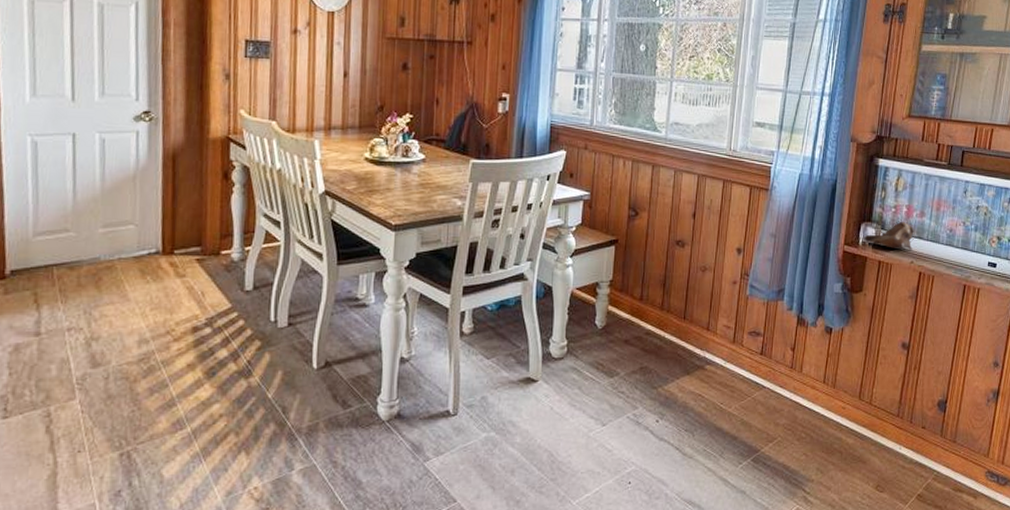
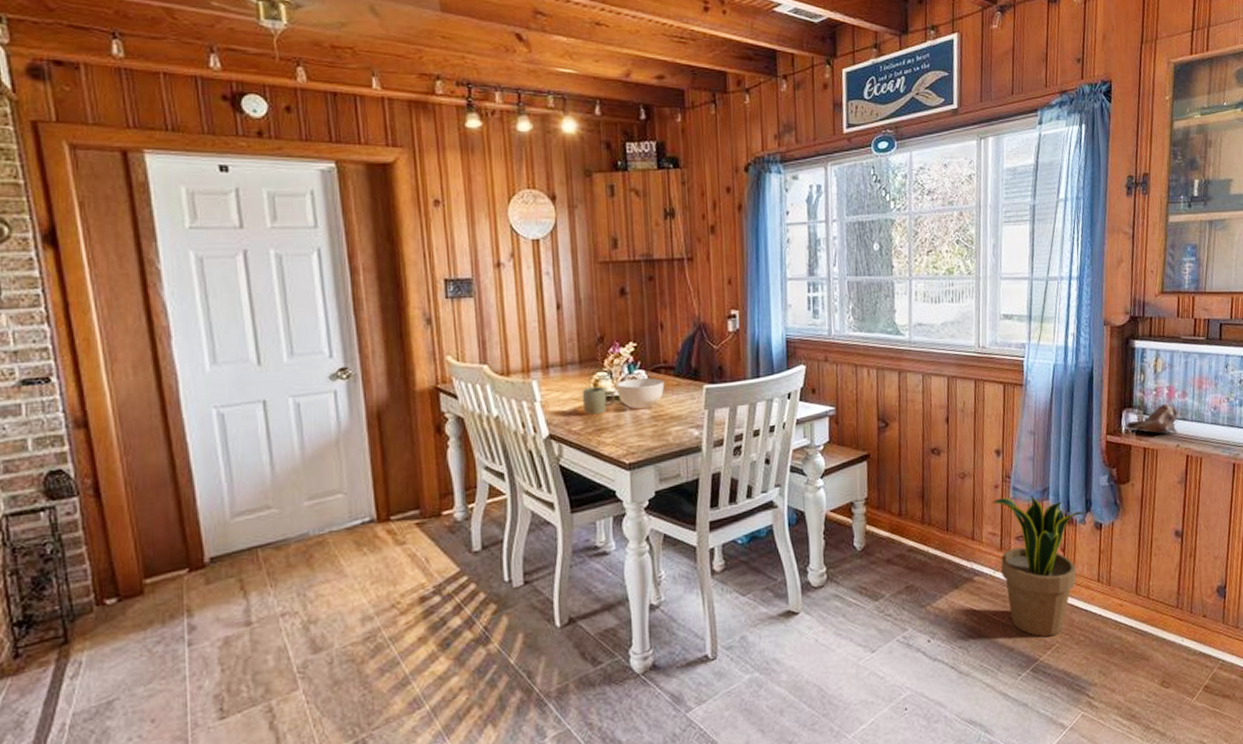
mug: none [358,151,388,178] -> present [582,386,615,416]
bowl: none [390,146,435,177] -> present [616,377,665,410]
potted plant: none [729,293,818,430] -> present [992,494,1086,638]

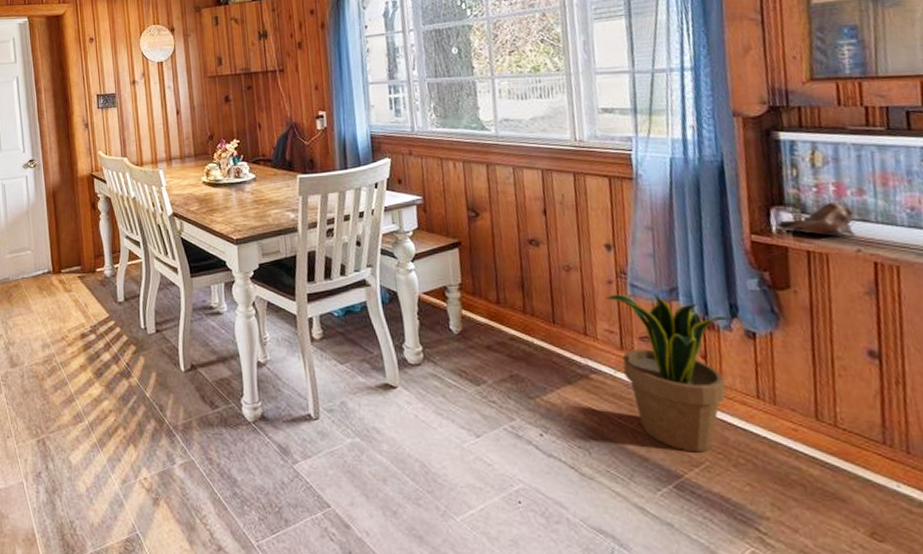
mug: present [582,386,615,416] -> none [197,175,224,199]
bowl: present [616,377,665,410] -> none [224,168,264,195]

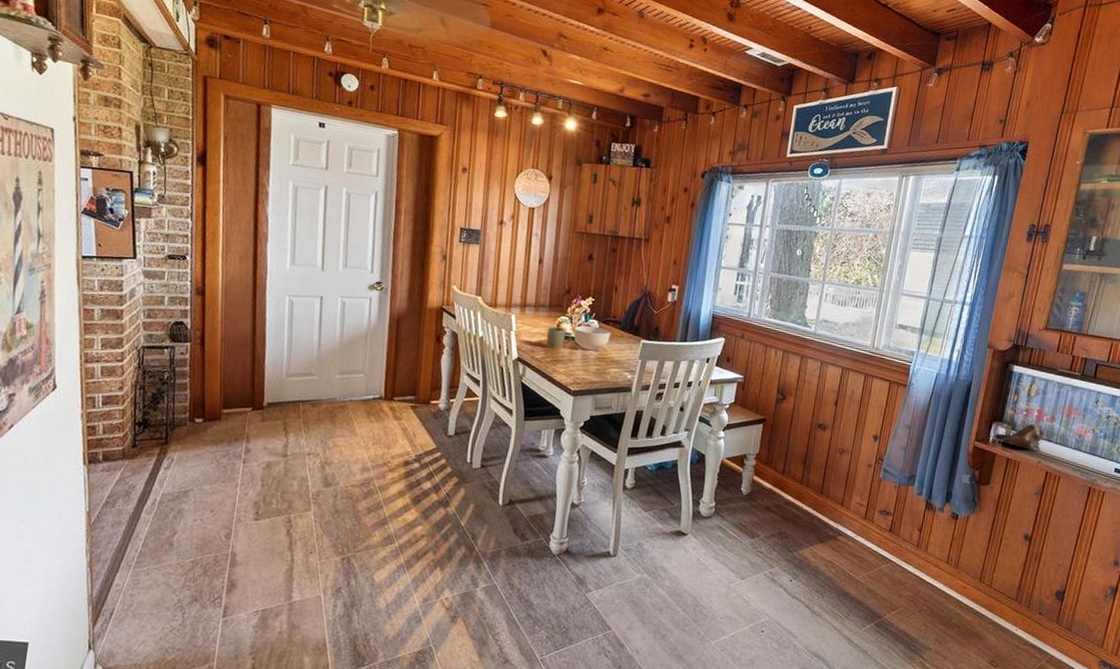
mug: none [197,175,224,199] -> present [546,326,572,350]
bowl: none [224,168,264,195] -> present [573,325,612,351]
potted plant: present [605,293,731,453] -> none [862,475,945,600]

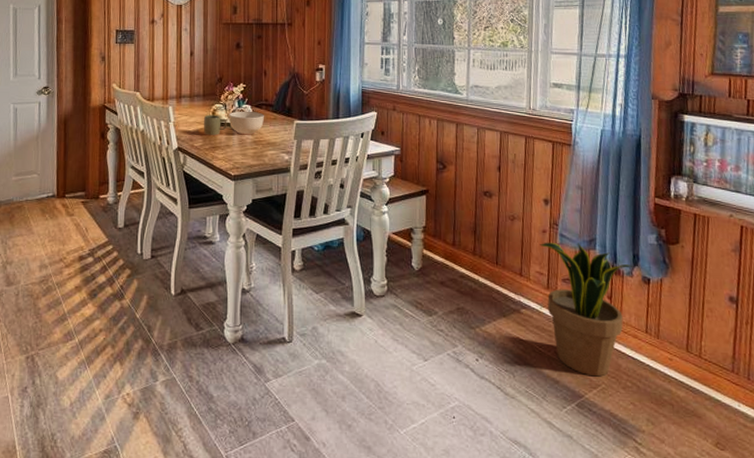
potted plant: none [862,475,945,600] -> present [539,242,633,377]
seashell: present [994,422,1045,451] -> none [675,173,732,204]

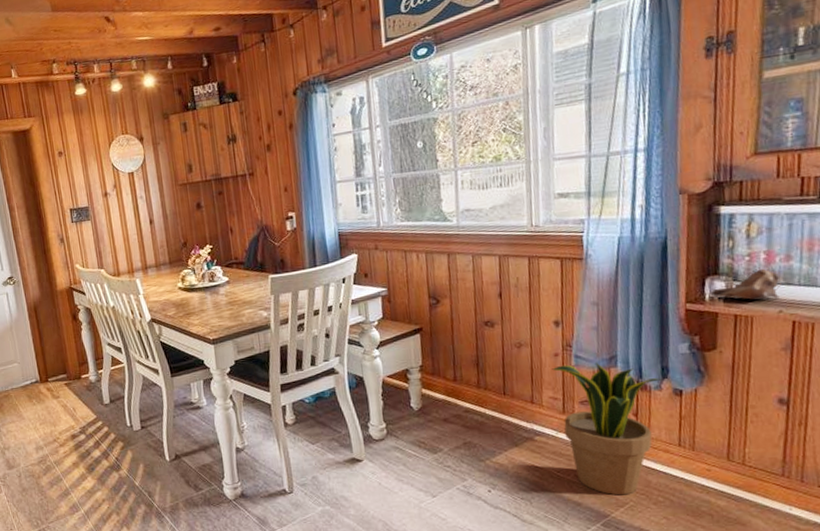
mug: present [203,114,227,137] -> none [173,280,199,304]
bowl: present [228,110,265,135] -> none [198,271,237,298]
seashell: none [675,173,732,204] -> present [711,267,781,300]

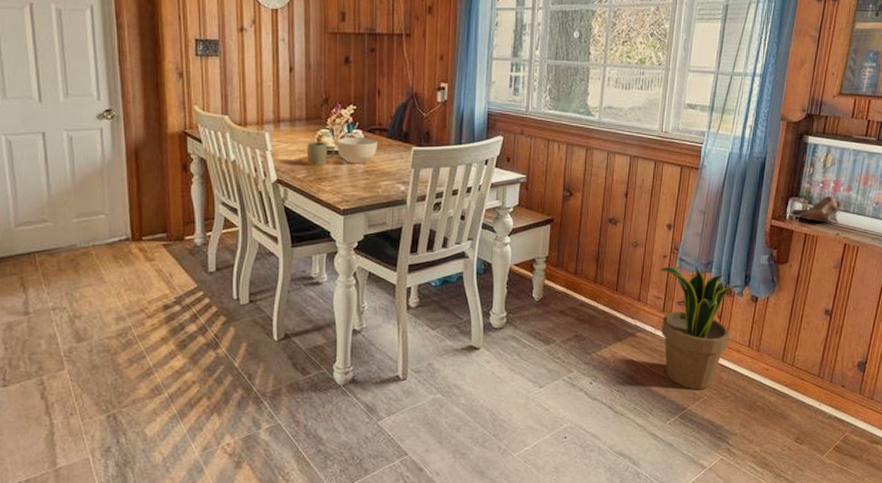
mug: none [173,280,199,304] -> present [306,141,335,167]
bowl: none [198,271,237,298] -> present [336,136,379,164]

